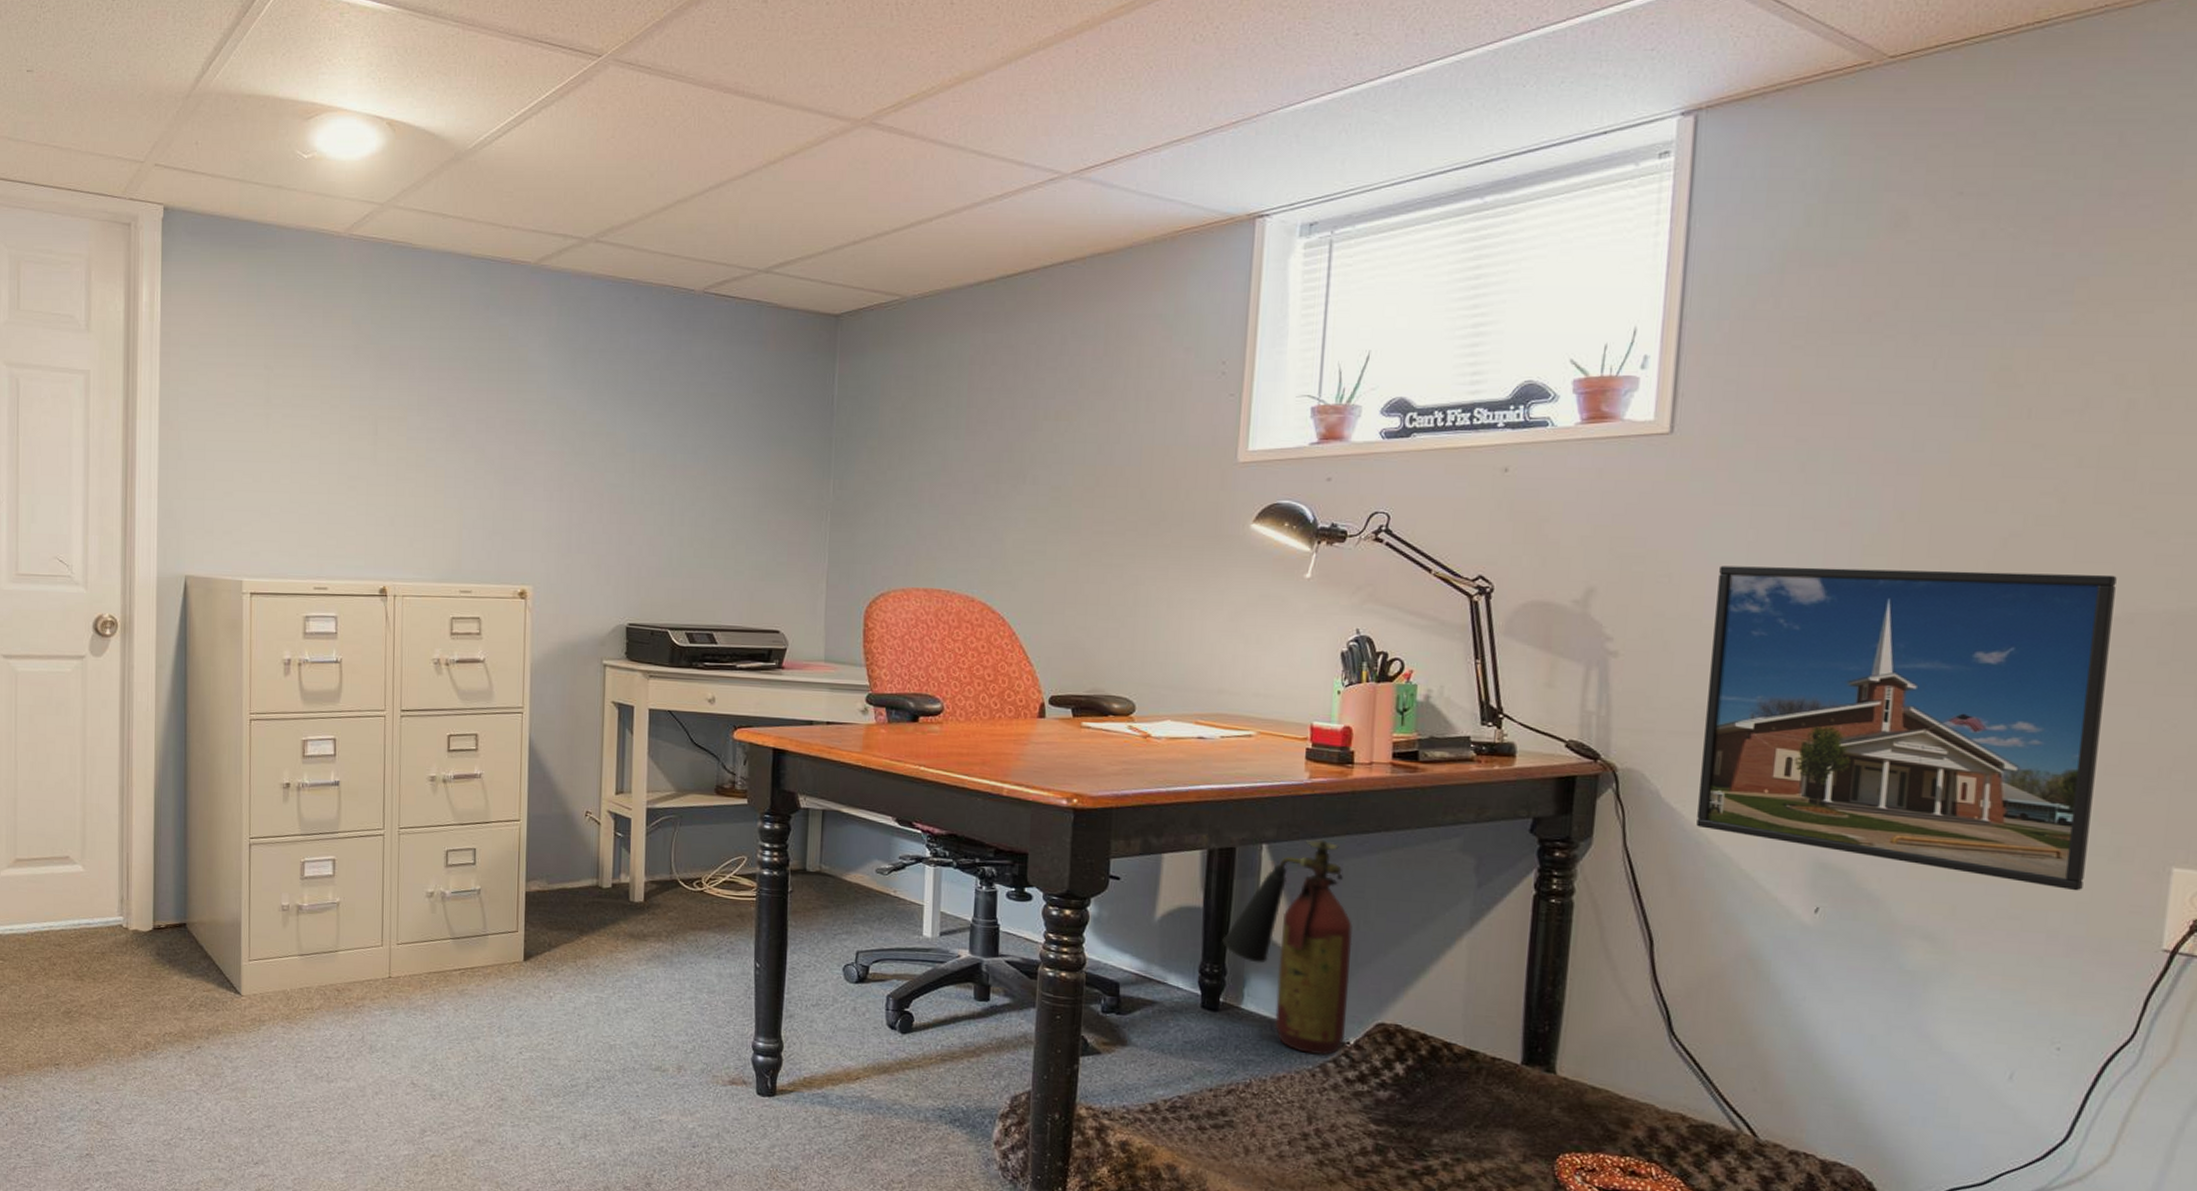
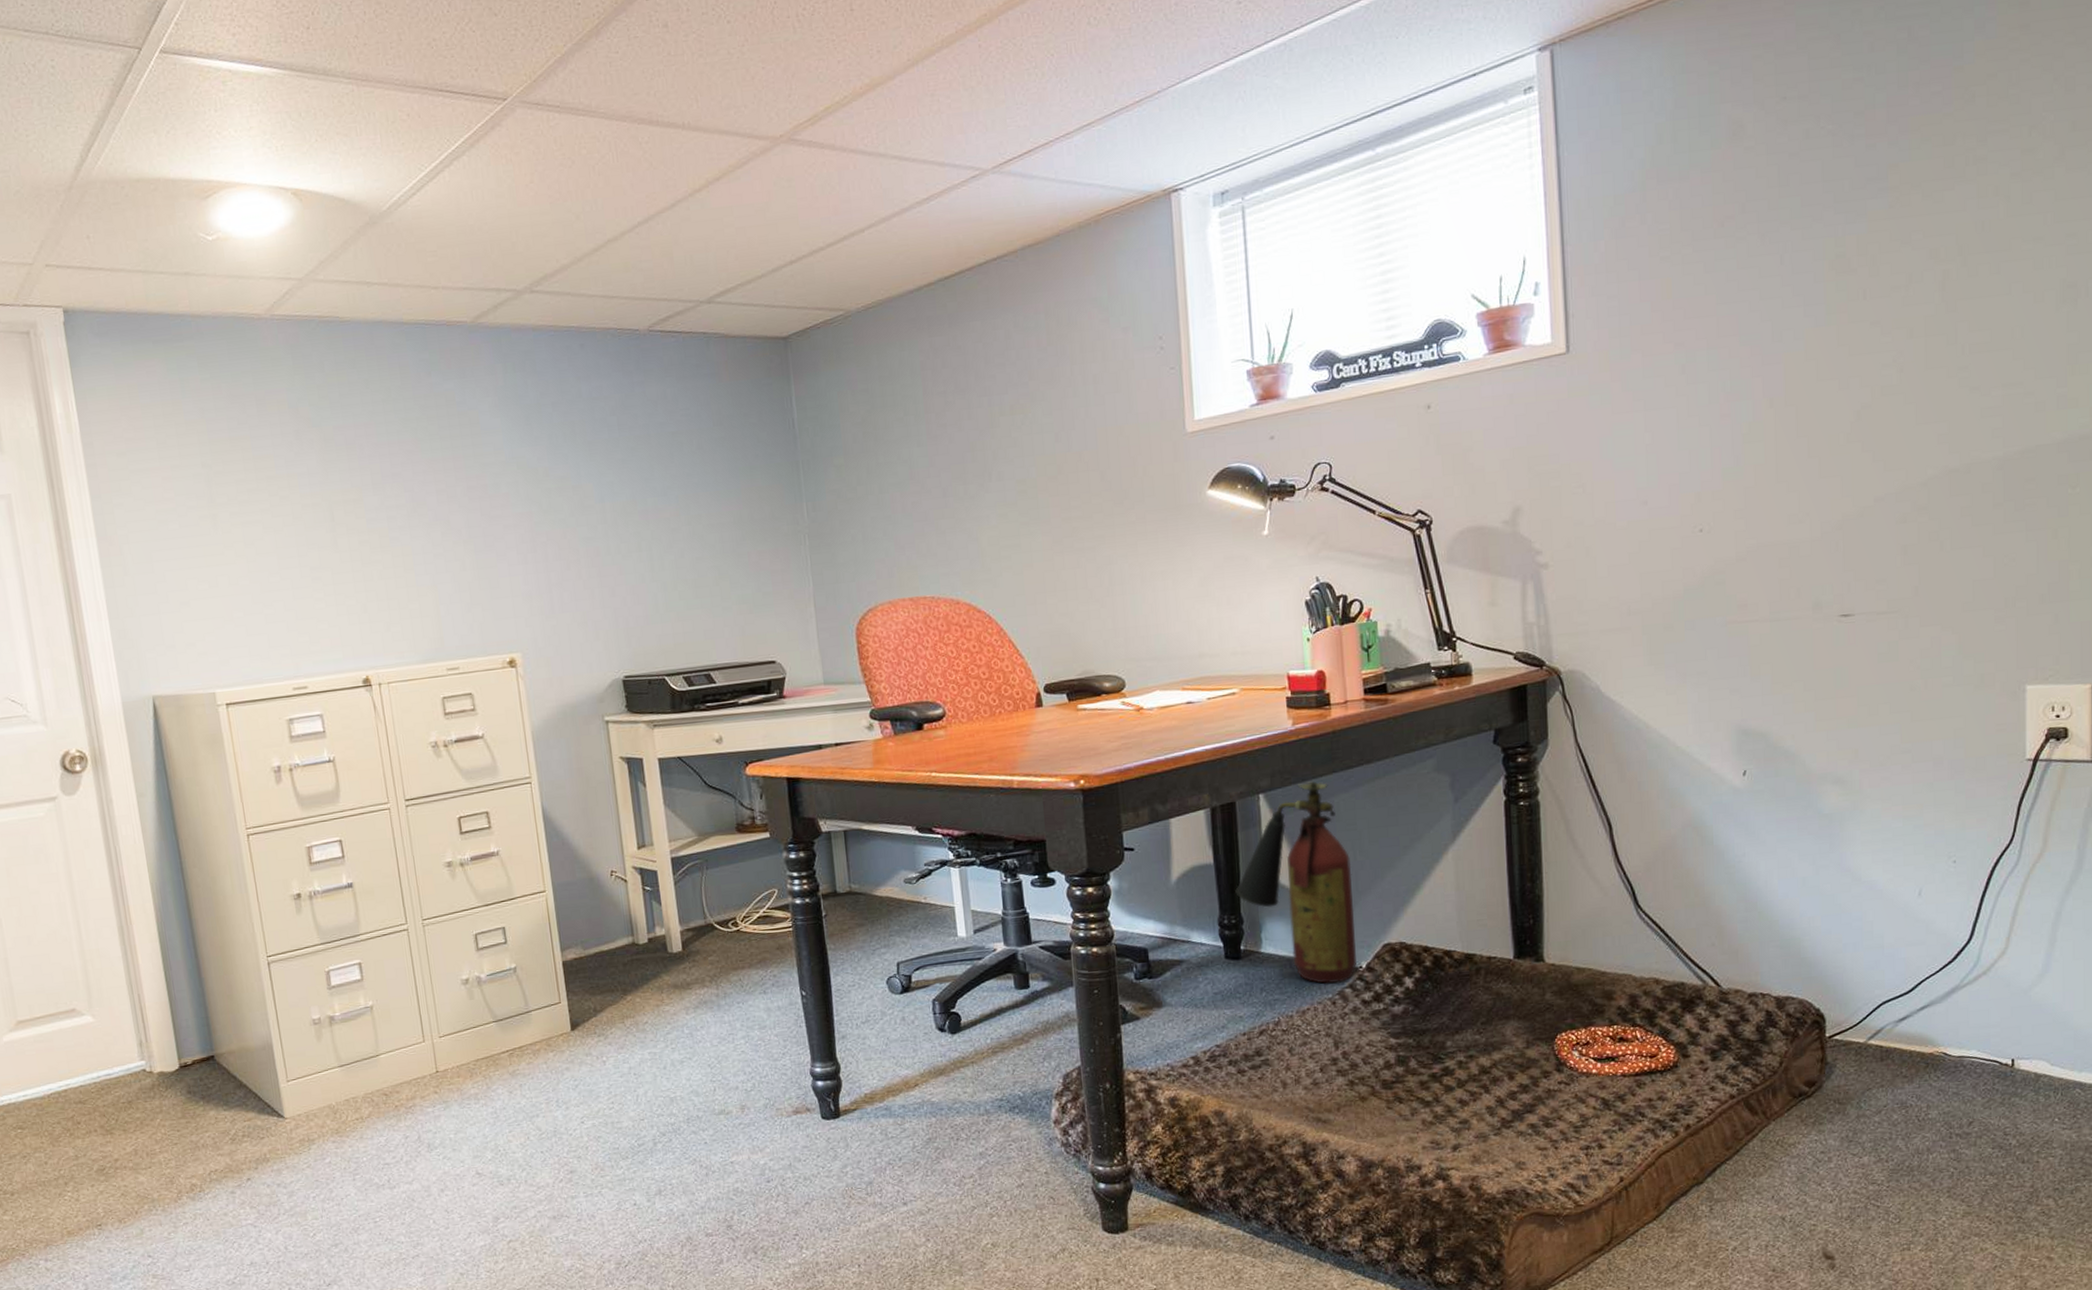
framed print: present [1696,565,2117,891] -> none [1625,431,1957,720]

